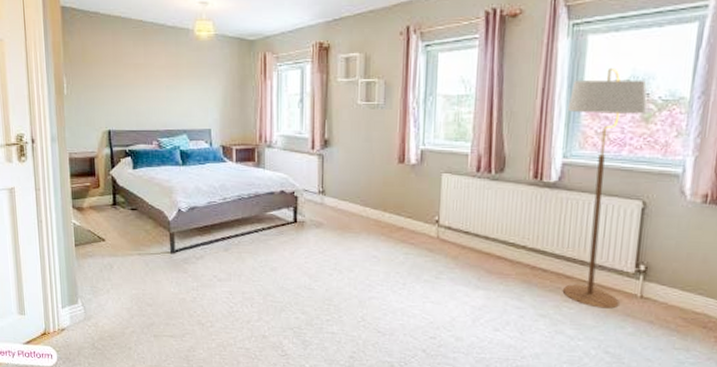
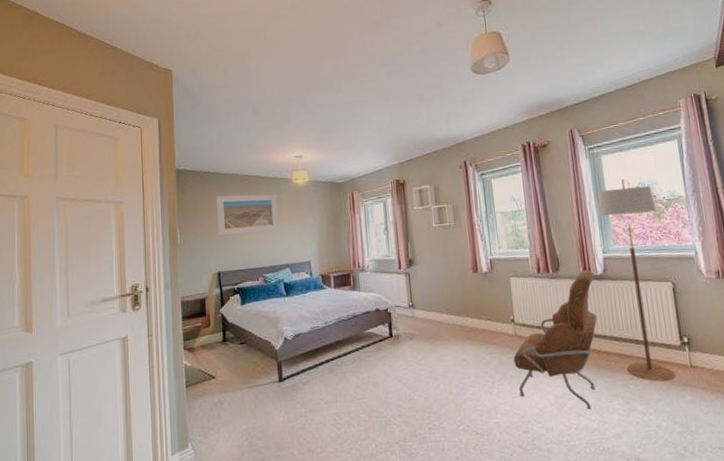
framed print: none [105,42,178,91] -> present [215,194,280,236]
armchair: none [431,174,546,326] -> present [514,269,597,410]

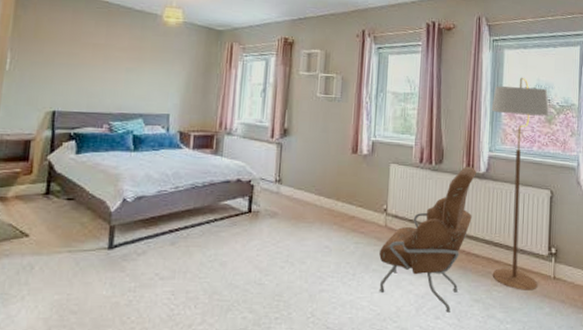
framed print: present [215,194,280,236] -> none [59,20,142,73]

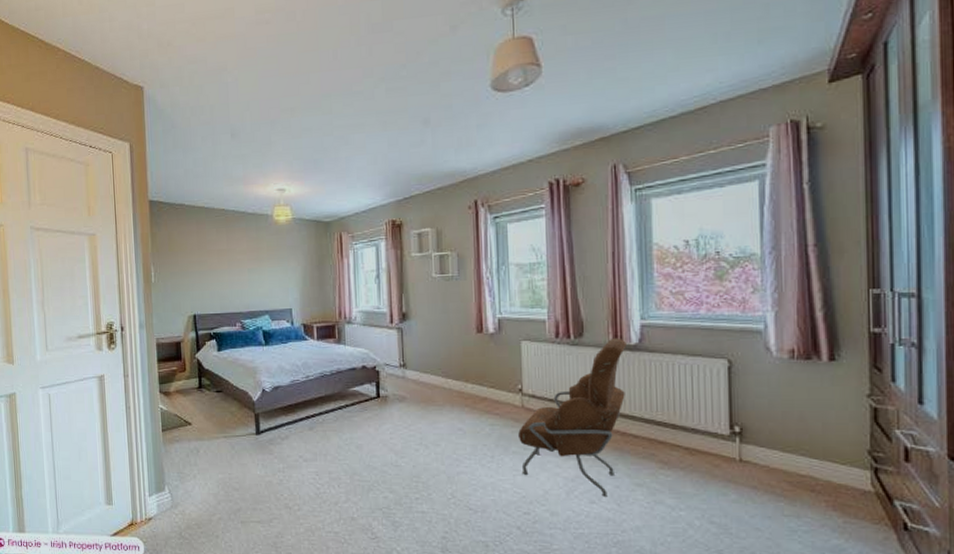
floor lamp: present [491,77,550,290] -> none [639,228,720,475]

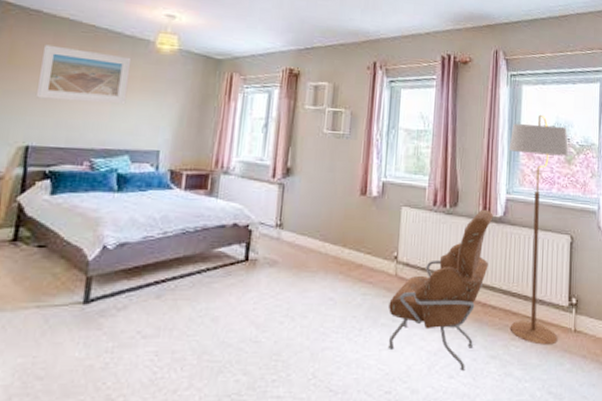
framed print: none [190,231,259,276] -> present [35,44,132,105]
floor lamp: none [639,228,720,475] -> present [509,114,569,345]

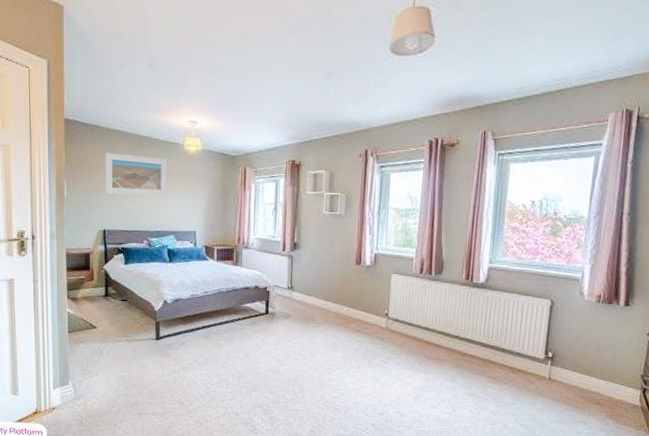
armchair: present [387,209,493,371] -> none [380,276,476,403]
floor lamp: present [509,114,569,345] -> none [487,190,556,389]

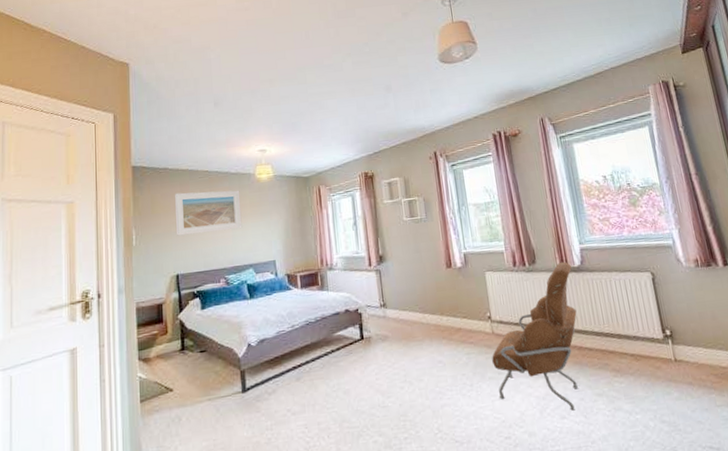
armchair: none [380,276,476,403] -> present [492,261,579,411]

